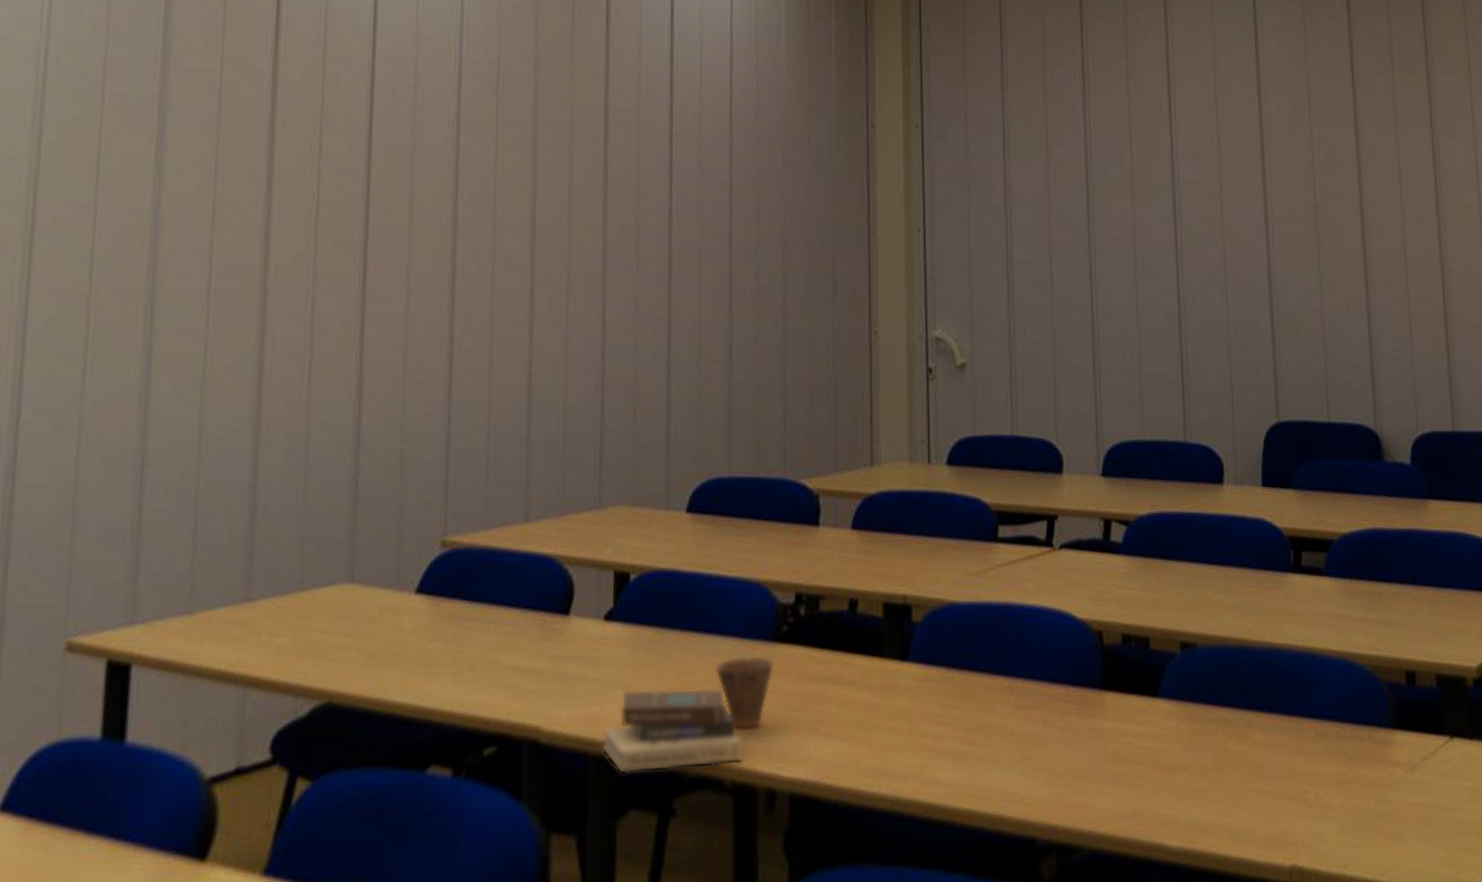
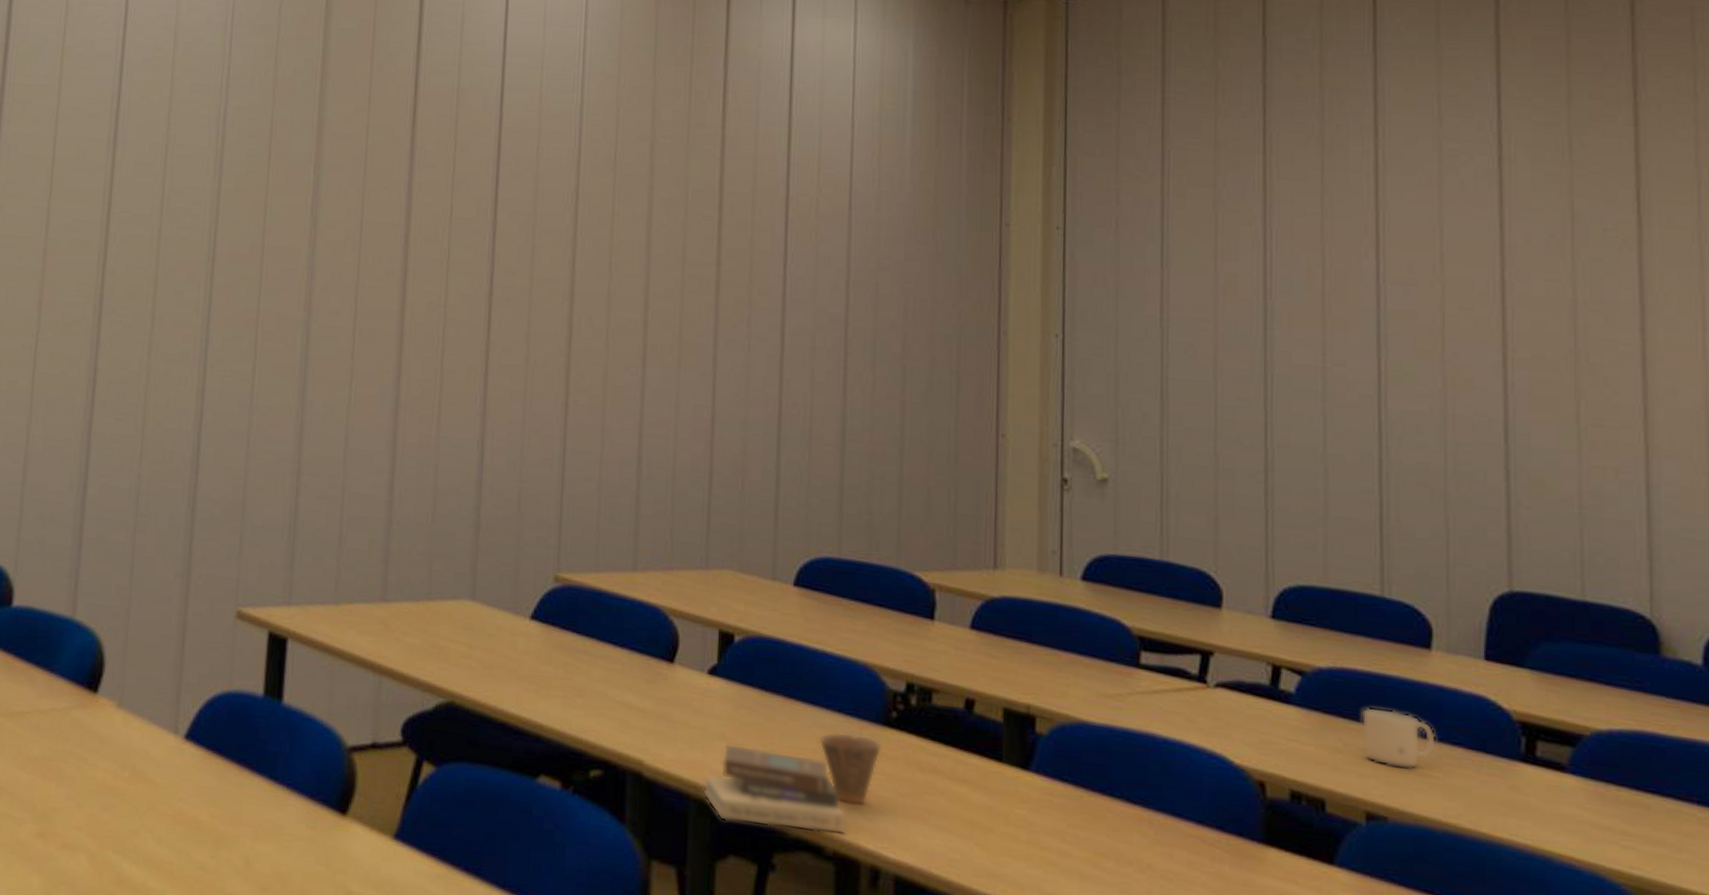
mug: none [1174,544,1230,597] -> present [1362,707,1436,770]

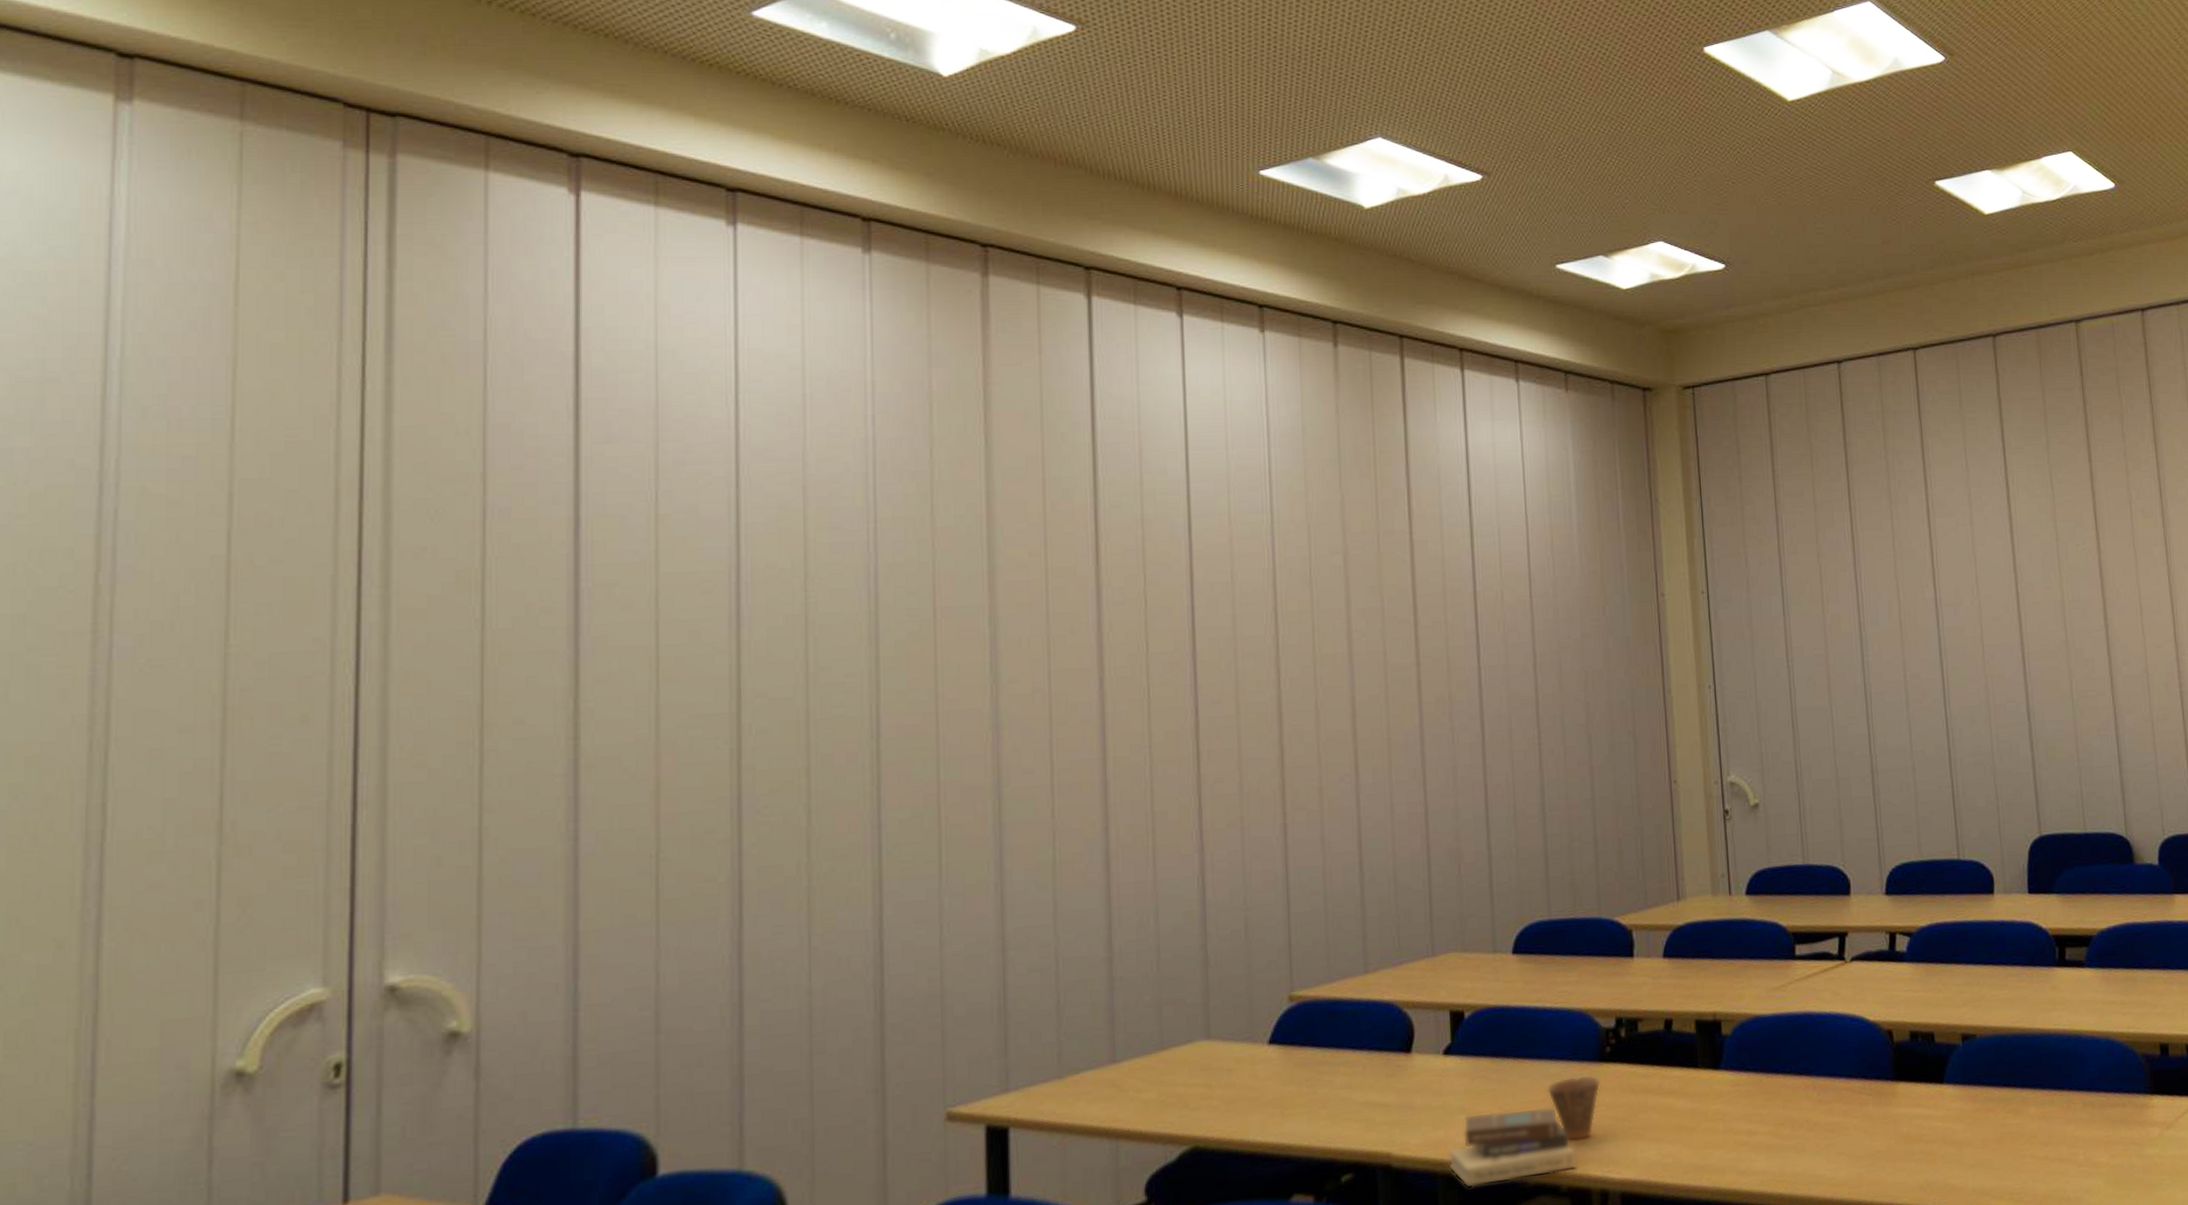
mug: present [1362,707,1436,770] -> none [1953,948,2003,994]

